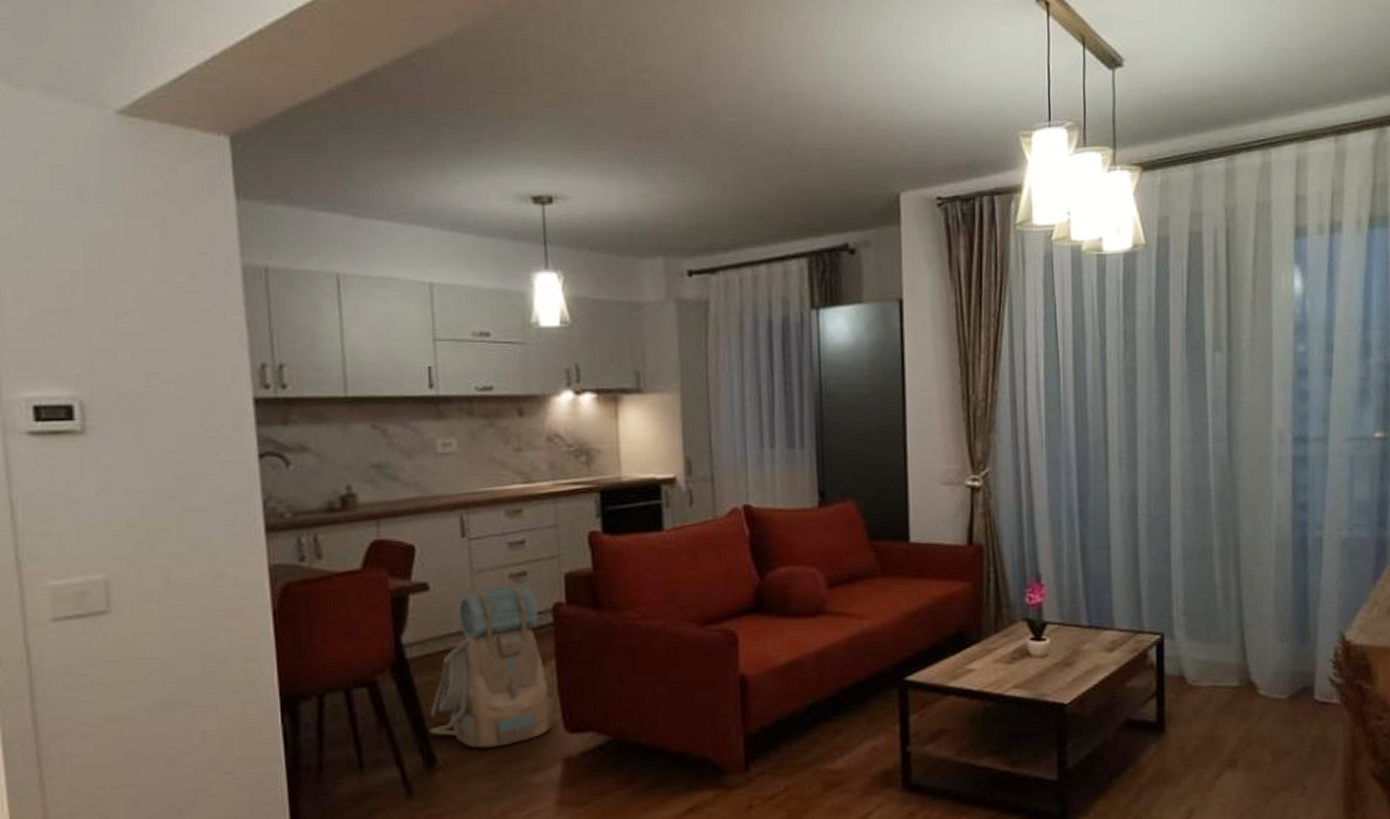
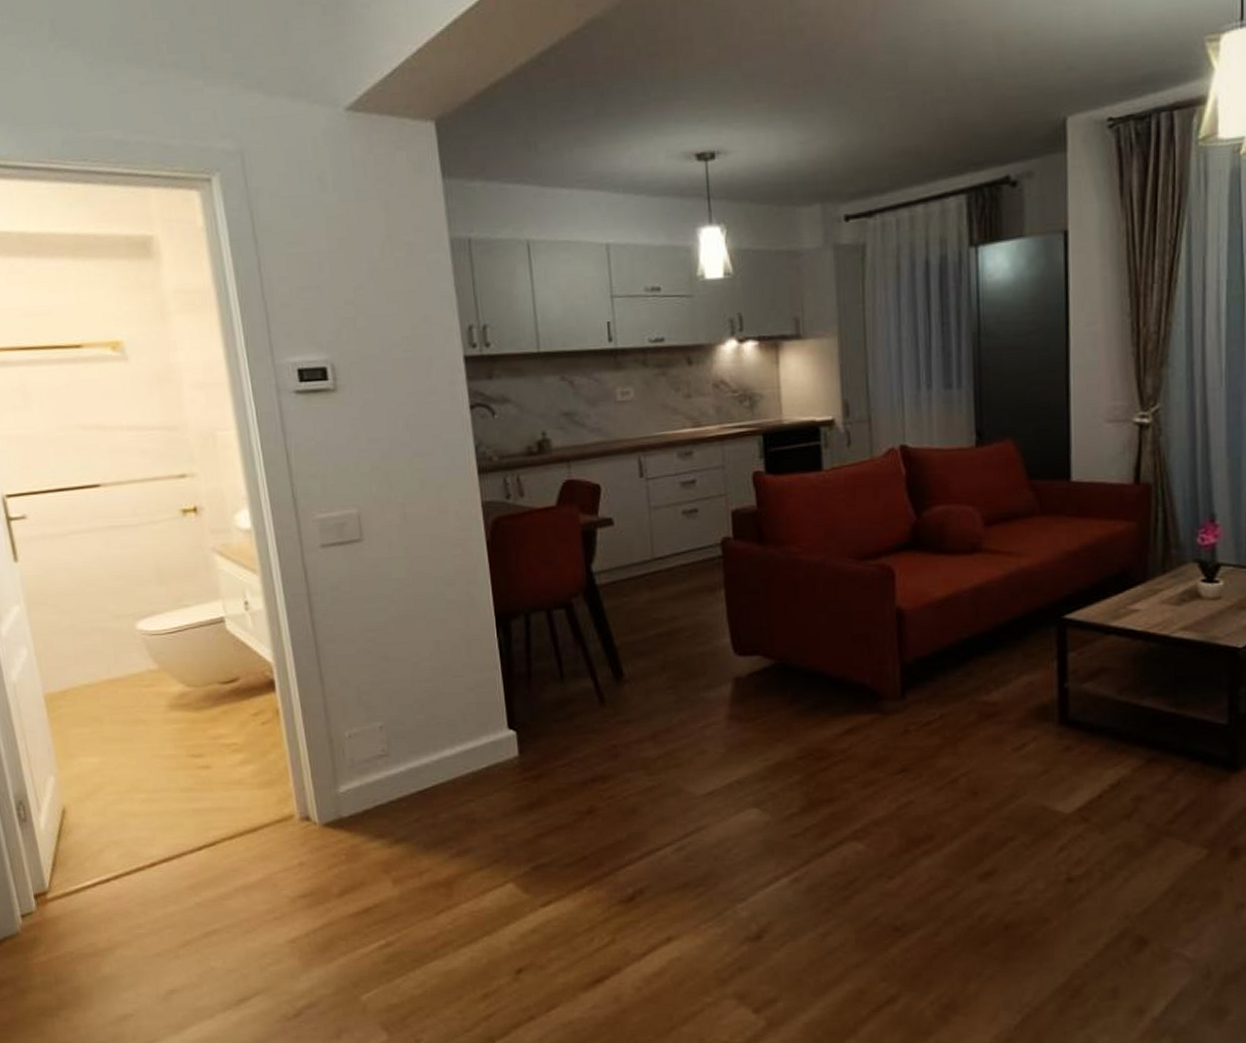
backpack: present [429,584,555,749] -> none [617,520,725,666]

